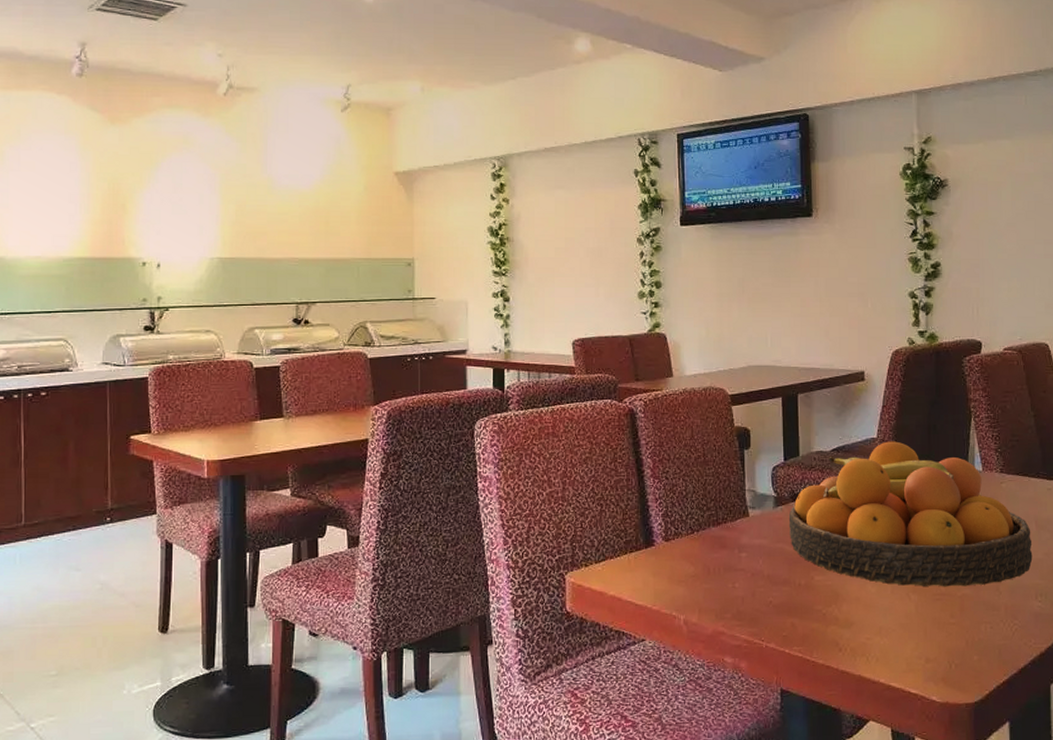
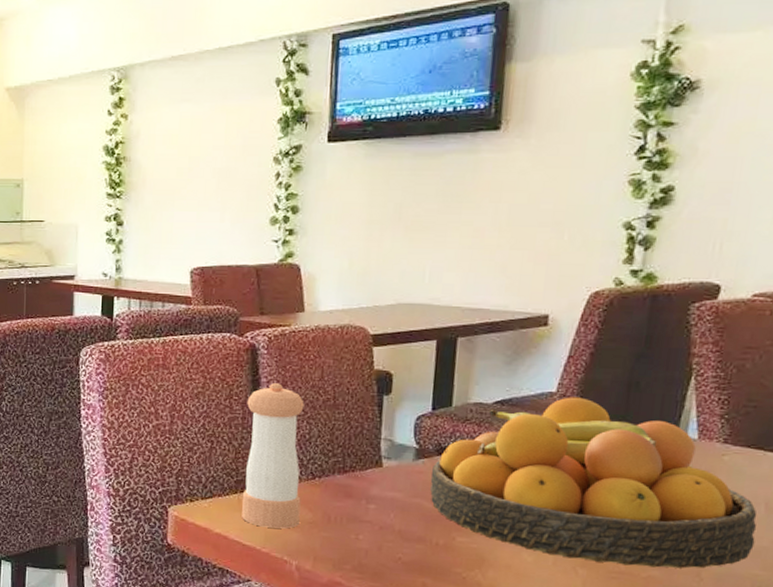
pepper shaker: none [630,444,684,585] -> present [242,383,305,529]

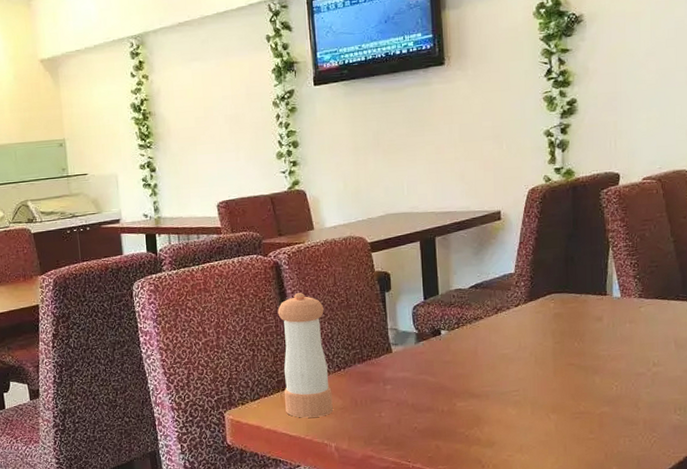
fruit bowl: present [430,397,757,569] -> none [430,275,672,407]

